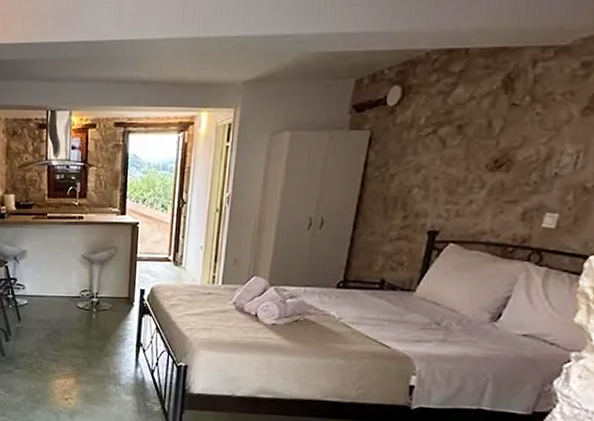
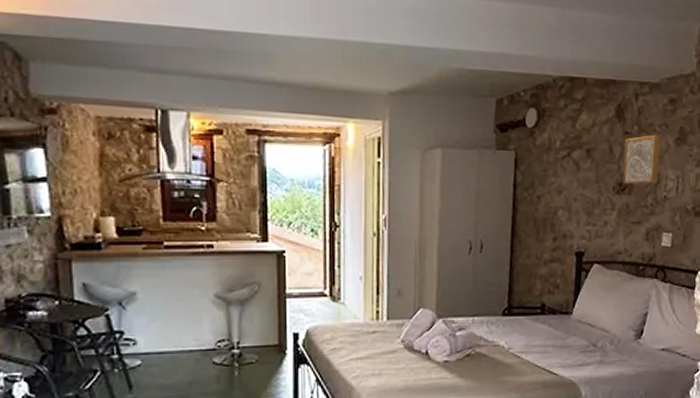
wall art: none [500,104,562,160] -> present [623,134,661,184]

